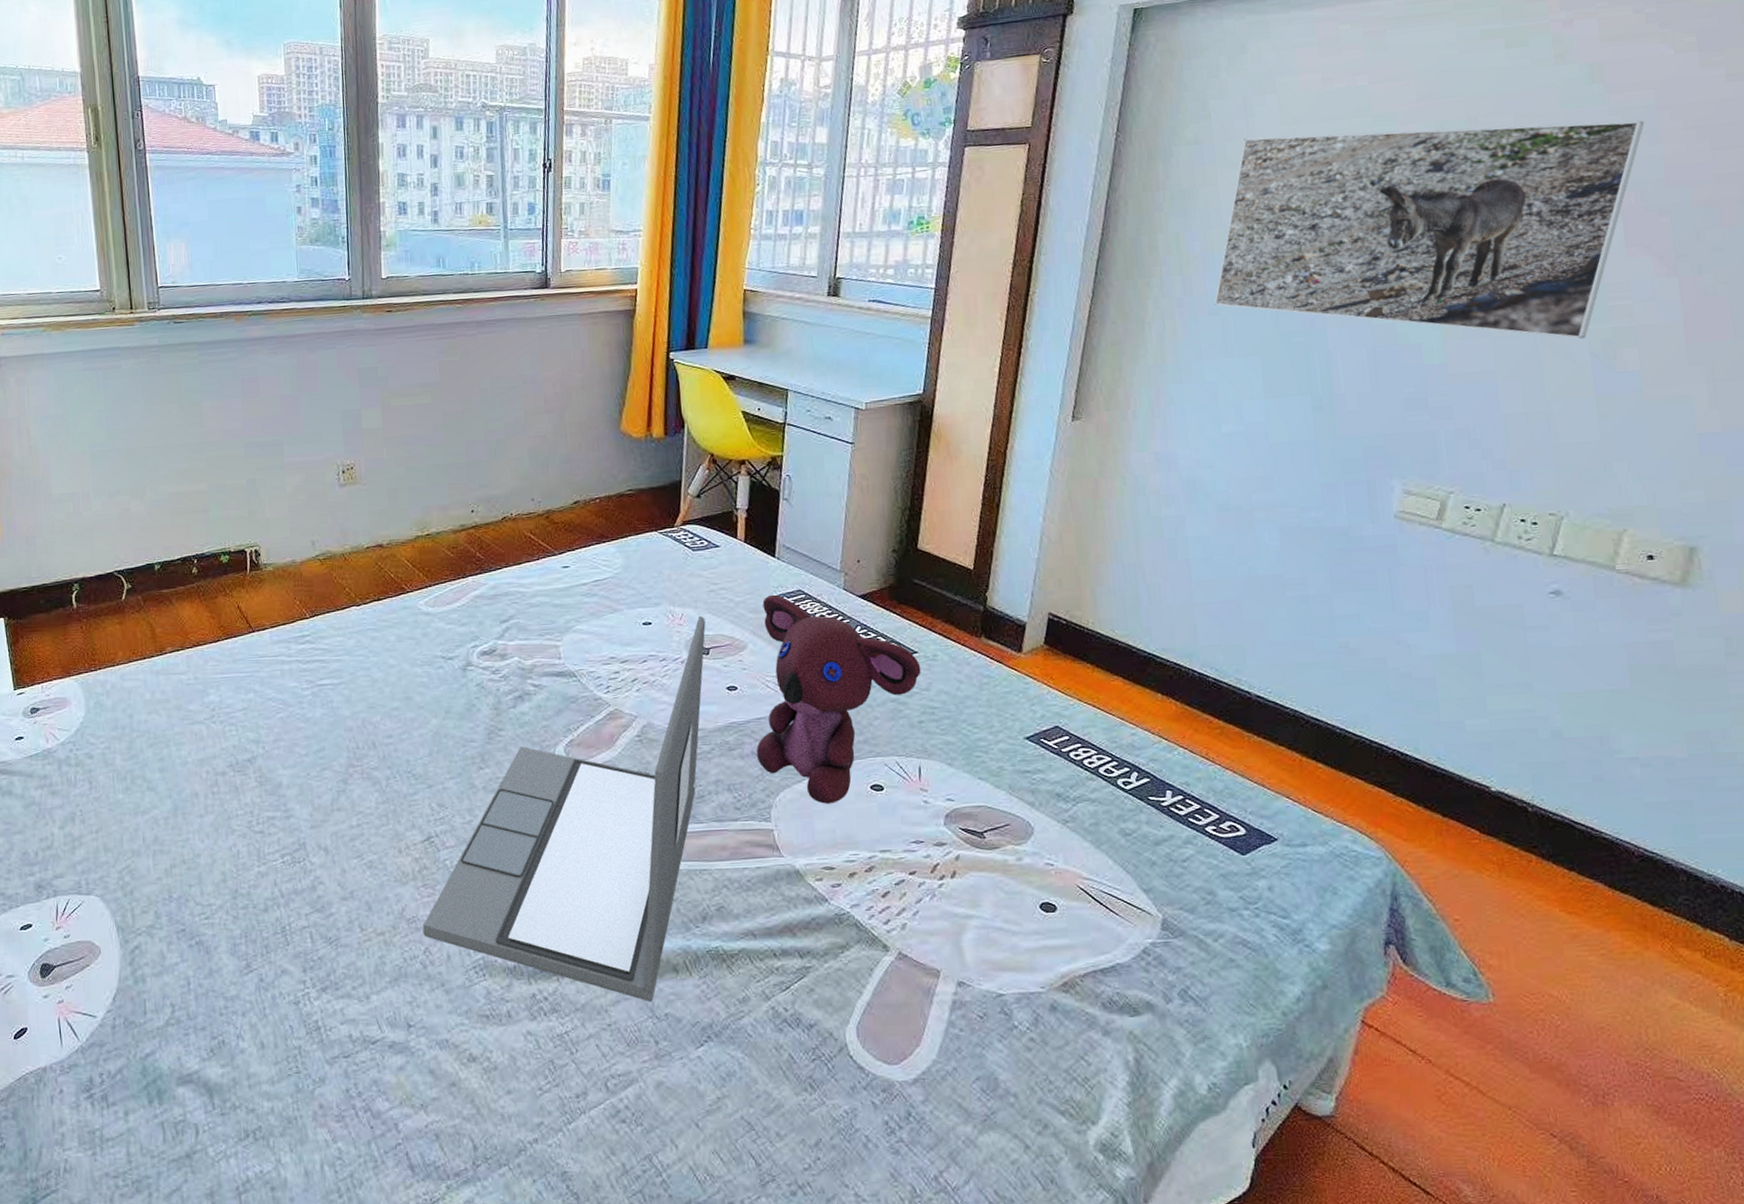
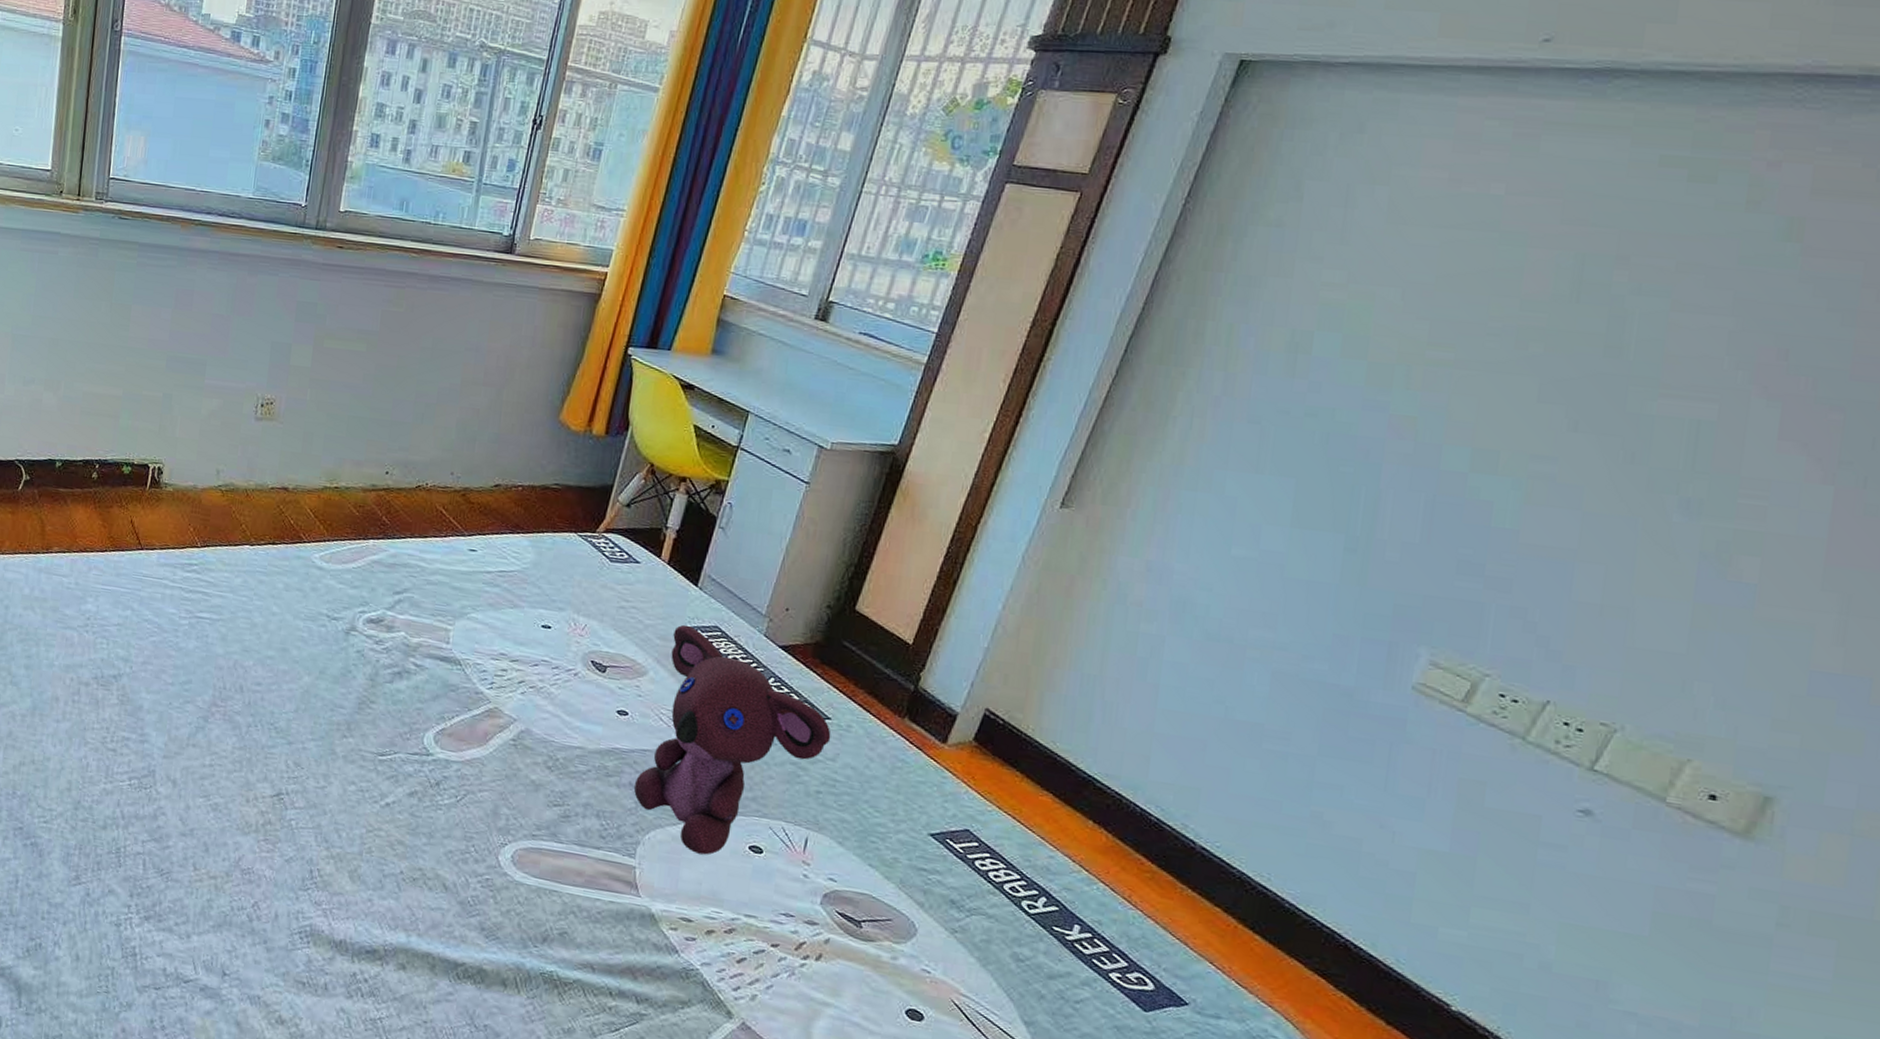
laptop: present [422,616,706,1003] -> none [255,631,609,1010]
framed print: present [1214,120,1645,340] -> none [1256,230,1842,535]

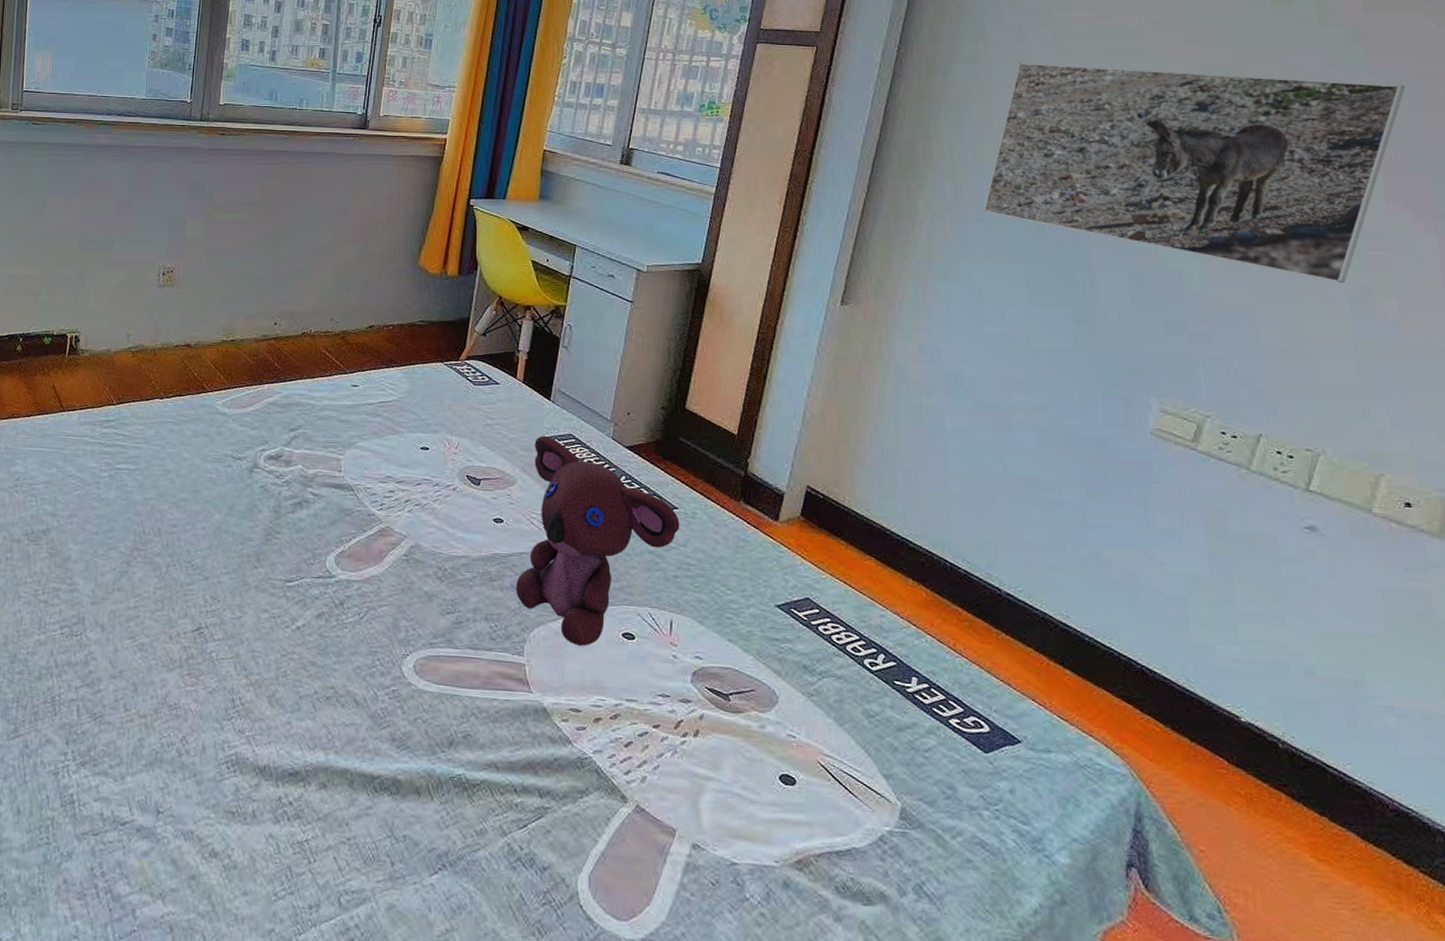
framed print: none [1256,230,1842,535] -> present [983,61,1406,284]

